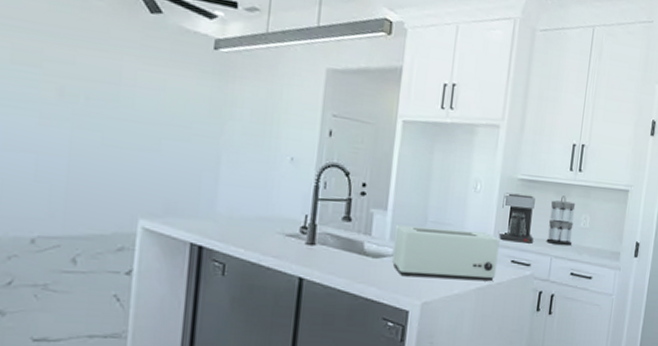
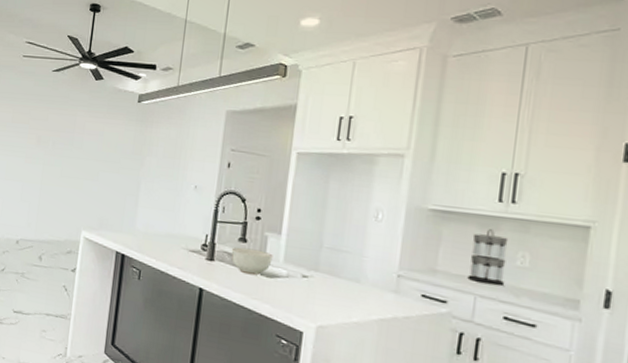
bowl: none [334,227,379,256] -> present [231,247,273,275]
toaster: present [391,224,500,282] -> none [285,248,407,315]
coffee maker: present [499,193,536,244] -> none [405,223,452,279]

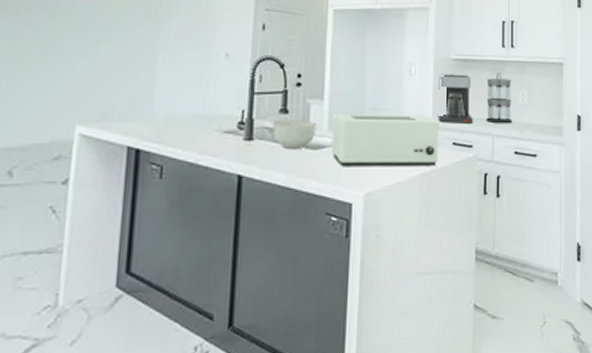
toaster: none [285,248,407,315] -> present [331,113,439,167]
coffee maker: none [405,223,452,279] -> present [438,74,473,124]

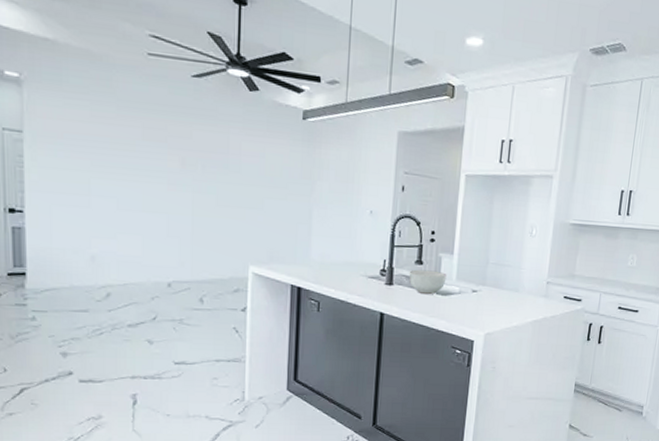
toaster: present [331,113,439,167] -> none [458,266,554,315]
coffee maker: present [438,74,473,124] -> none [553,236,586,281]
spice rack: present [486,73,512,124] -> none [596,238,624,283]

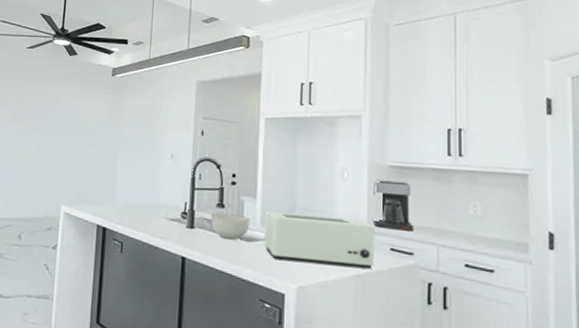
toaster: none [458,266,554,315] -> present [264,210,375,270]
coffee maker: none [553,236,586,281] -> present [373,180,413,231]

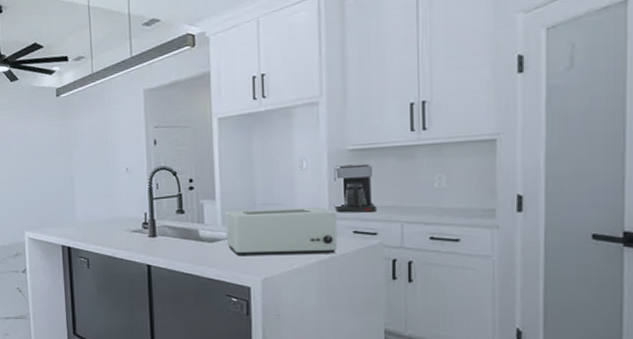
bowl: present [210,213,250,239] -> none [171,218,211,242]

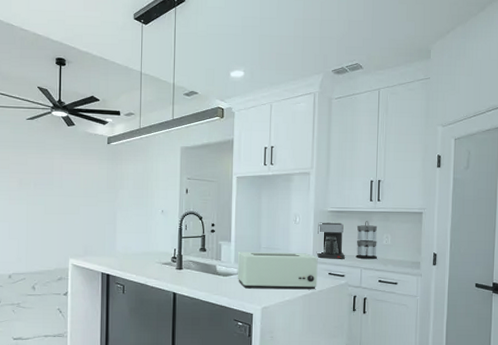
spice rack: none [391,158,425,211] -> present [356,221,378,260]

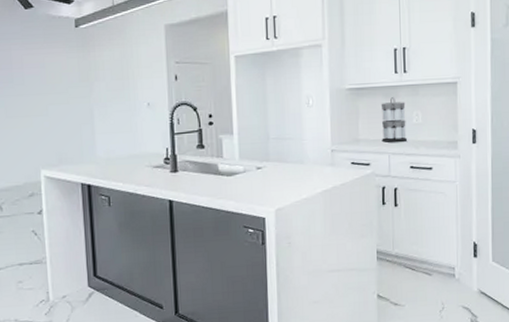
toaster: present [237,251,318,290] -> none [242,141,339,189]
coffee maker: present [317,222,345,259] -> none [335,101,369,146]

